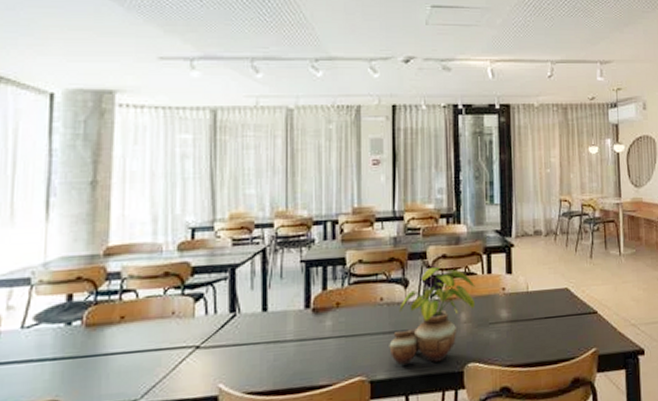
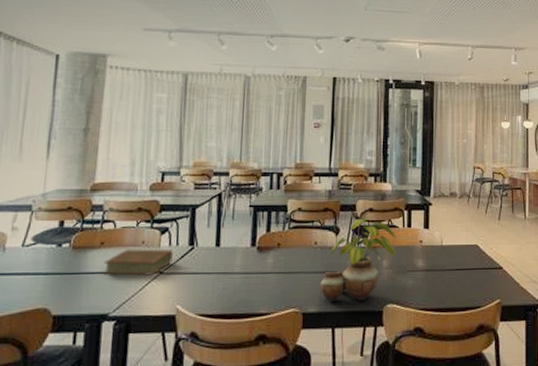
book: none [125,319,211,355] -> present [103,249,173,276]

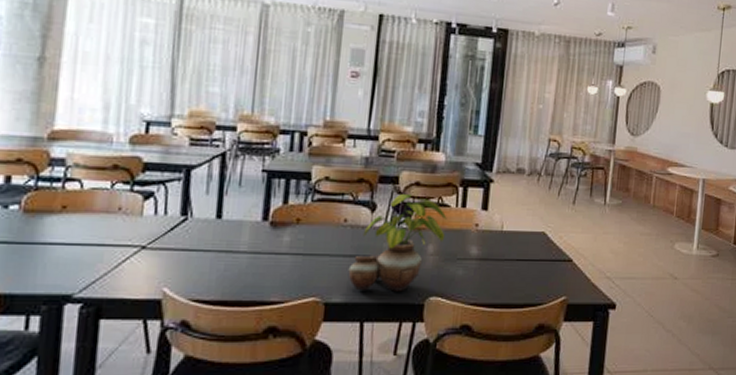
book: present [103,249,173,276] -> none [65,216,160,250]

